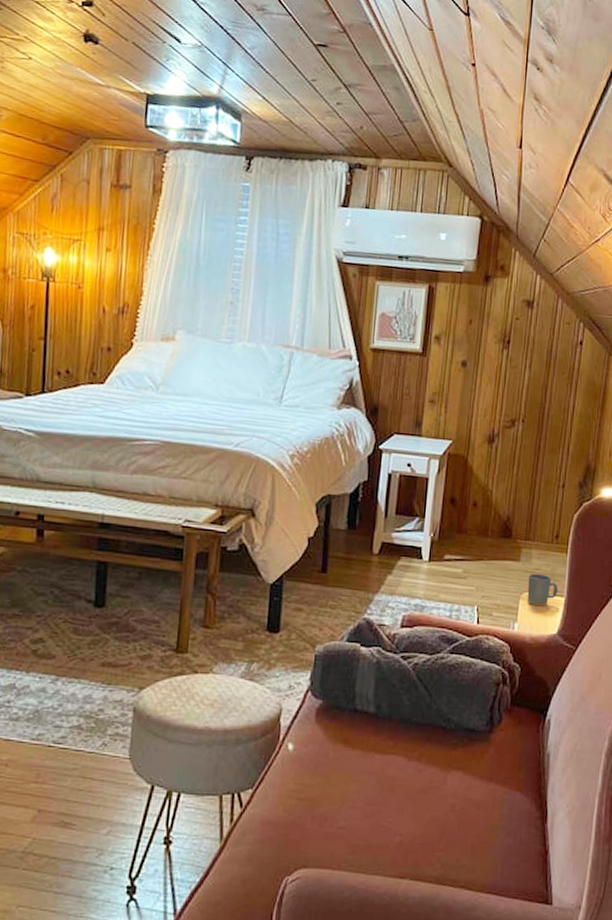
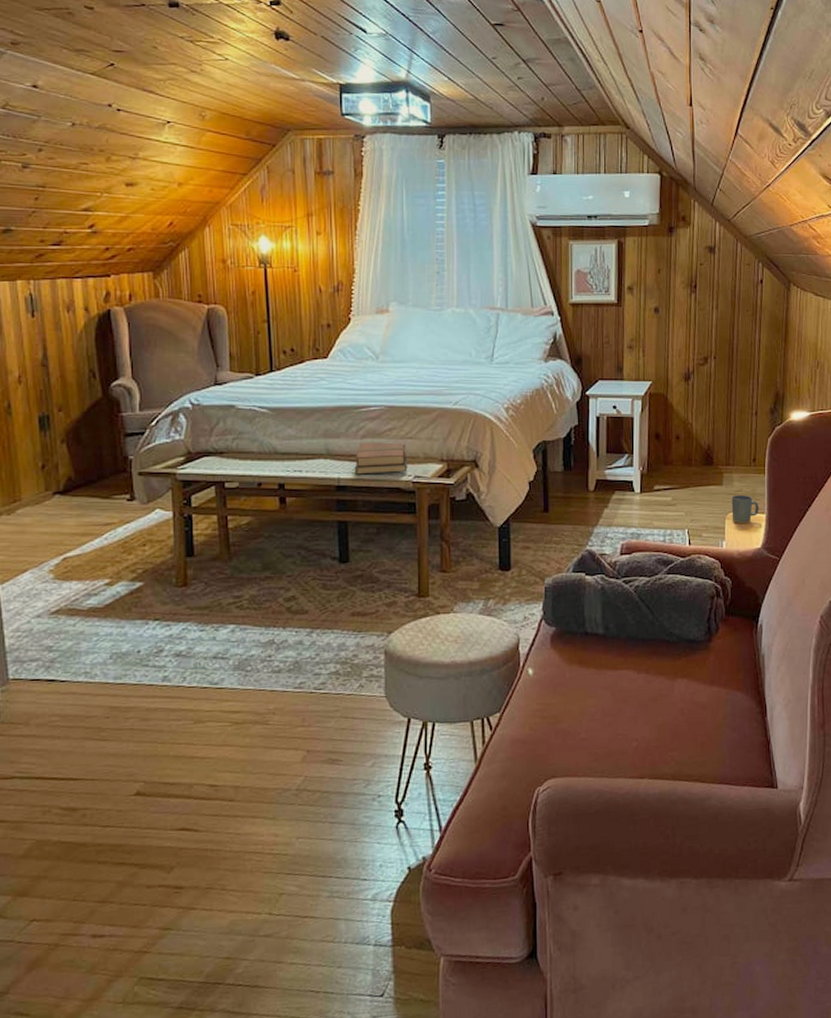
books: none [122,478,180,515] -> present [356,441,408,475]

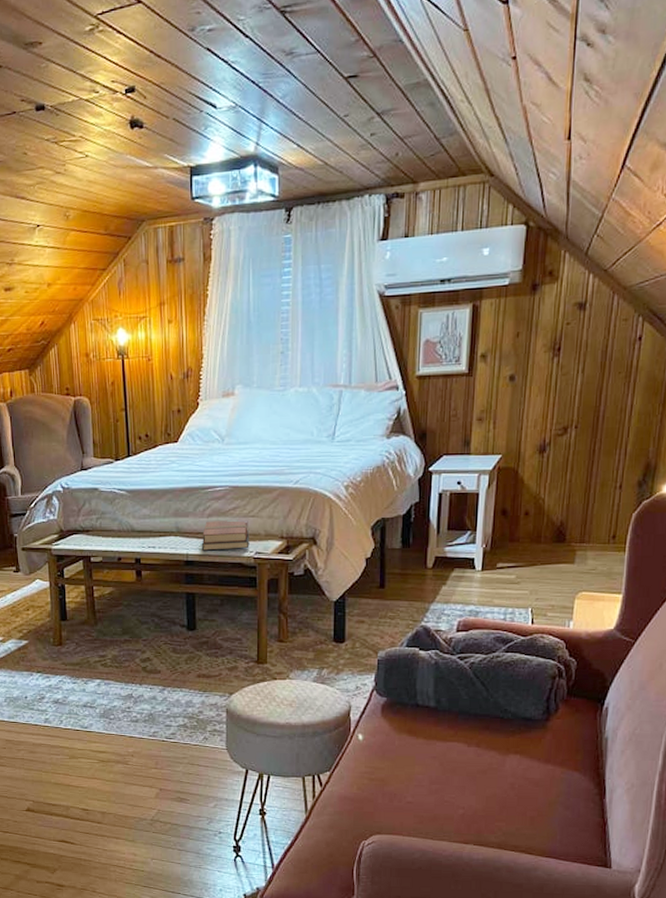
mug: present [731,494,759,523] -> none [582,573,615,603]

